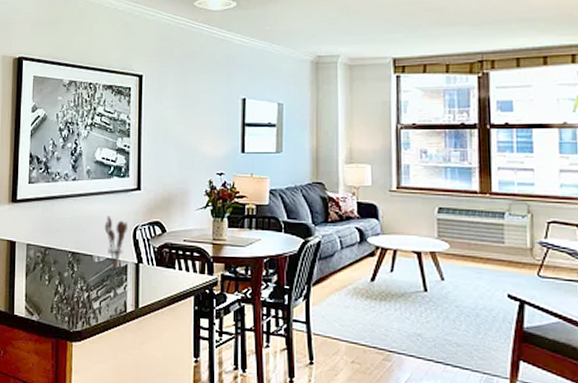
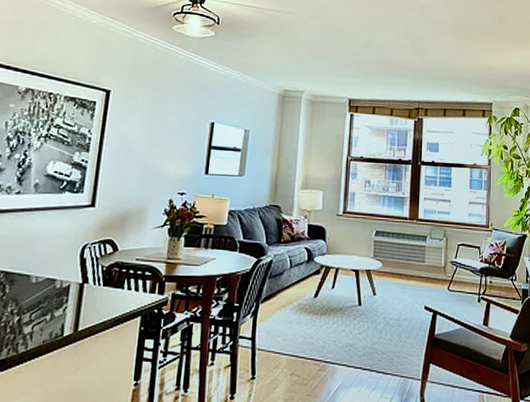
utensil holder: present [104,216,127,269] -> none [47,233,76,290]

